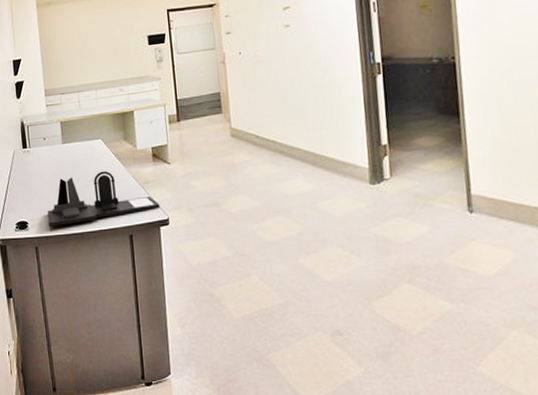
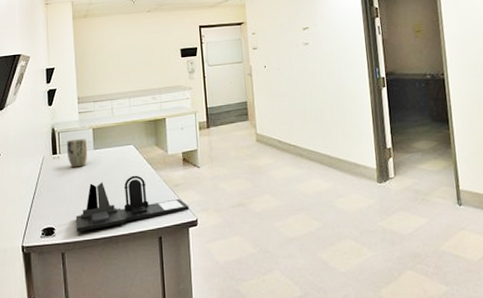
plant pot: none [35,132,57,162] -> present [66,139,88,168]

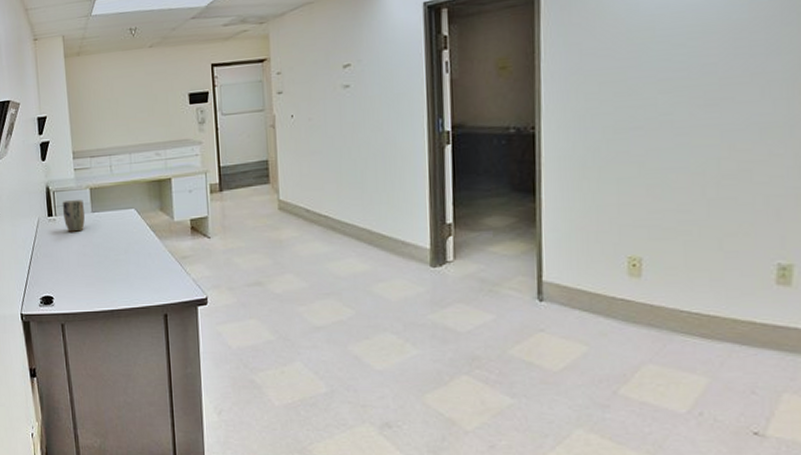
desk organizer: present [75,175,189,232] -> none [74,243,198,302]

